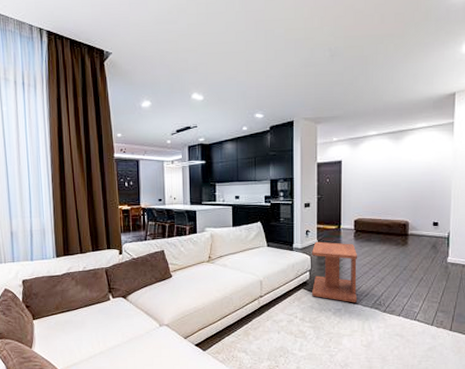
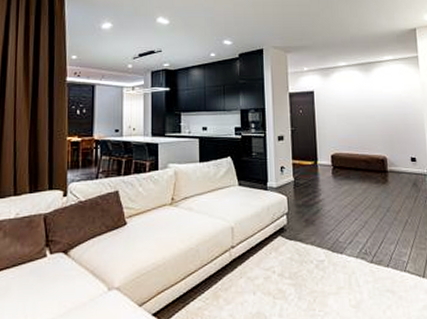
side table: present [312,241,358,303] -> none [288,179,342,253]

